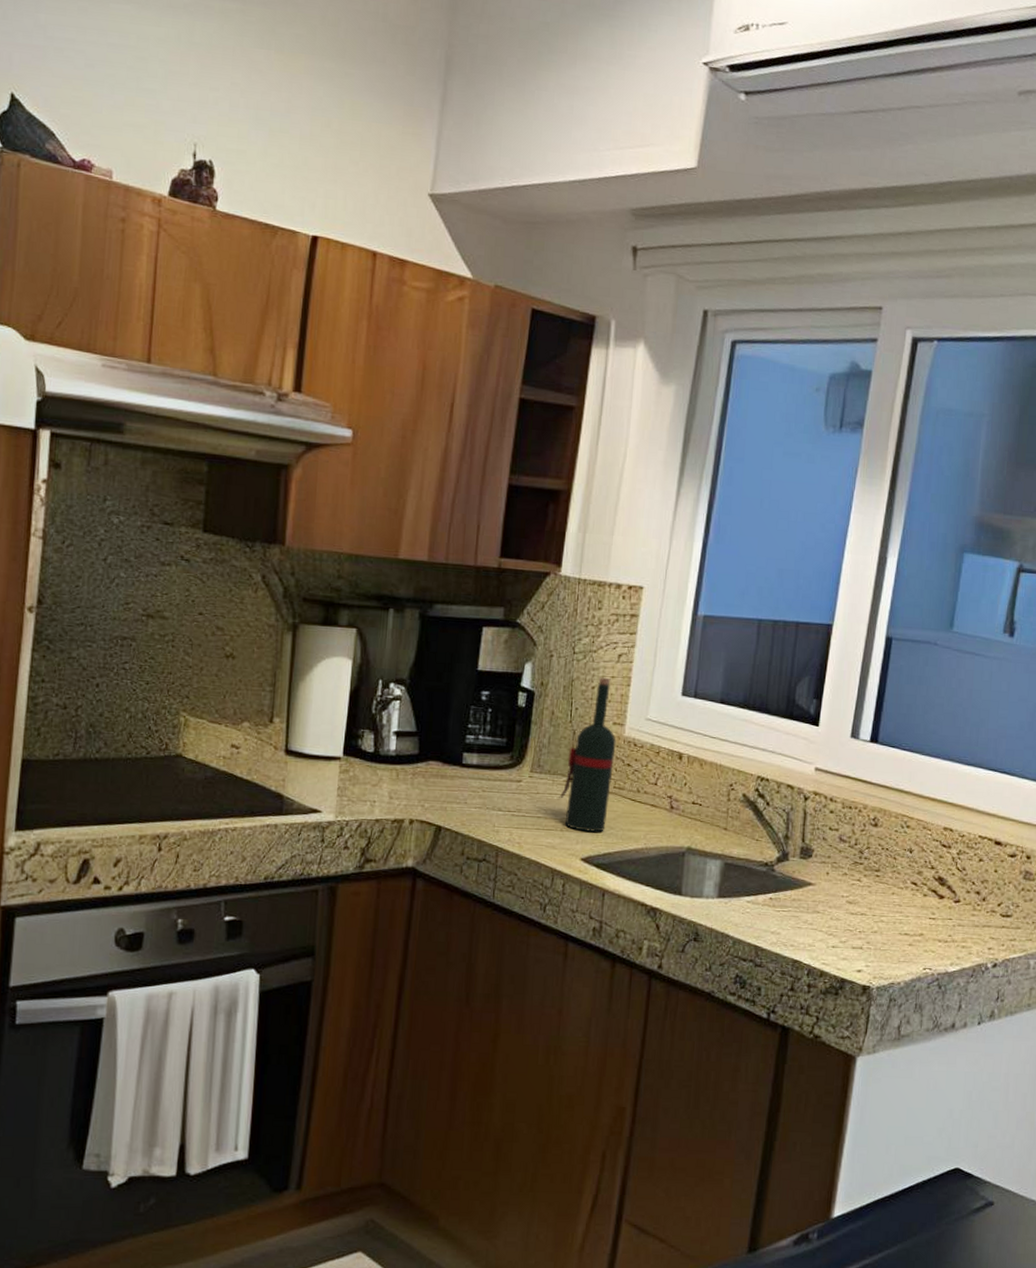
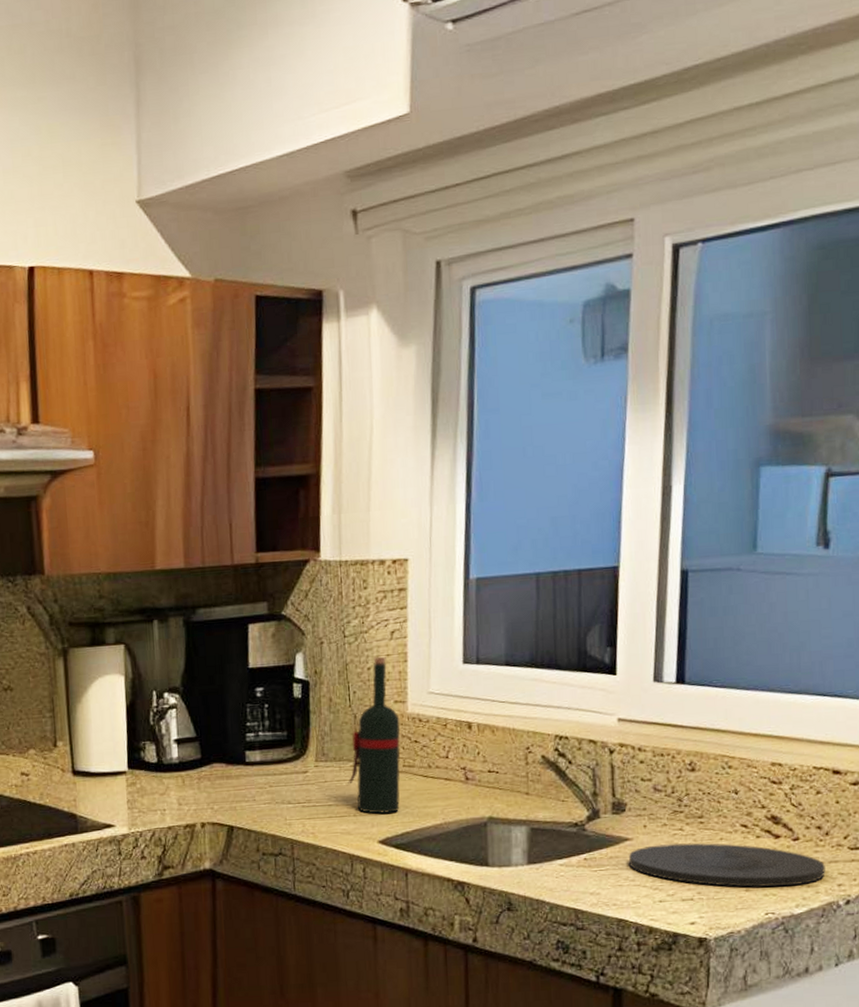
plate: none [808,892,979,945] -> present [628,842,825,887]

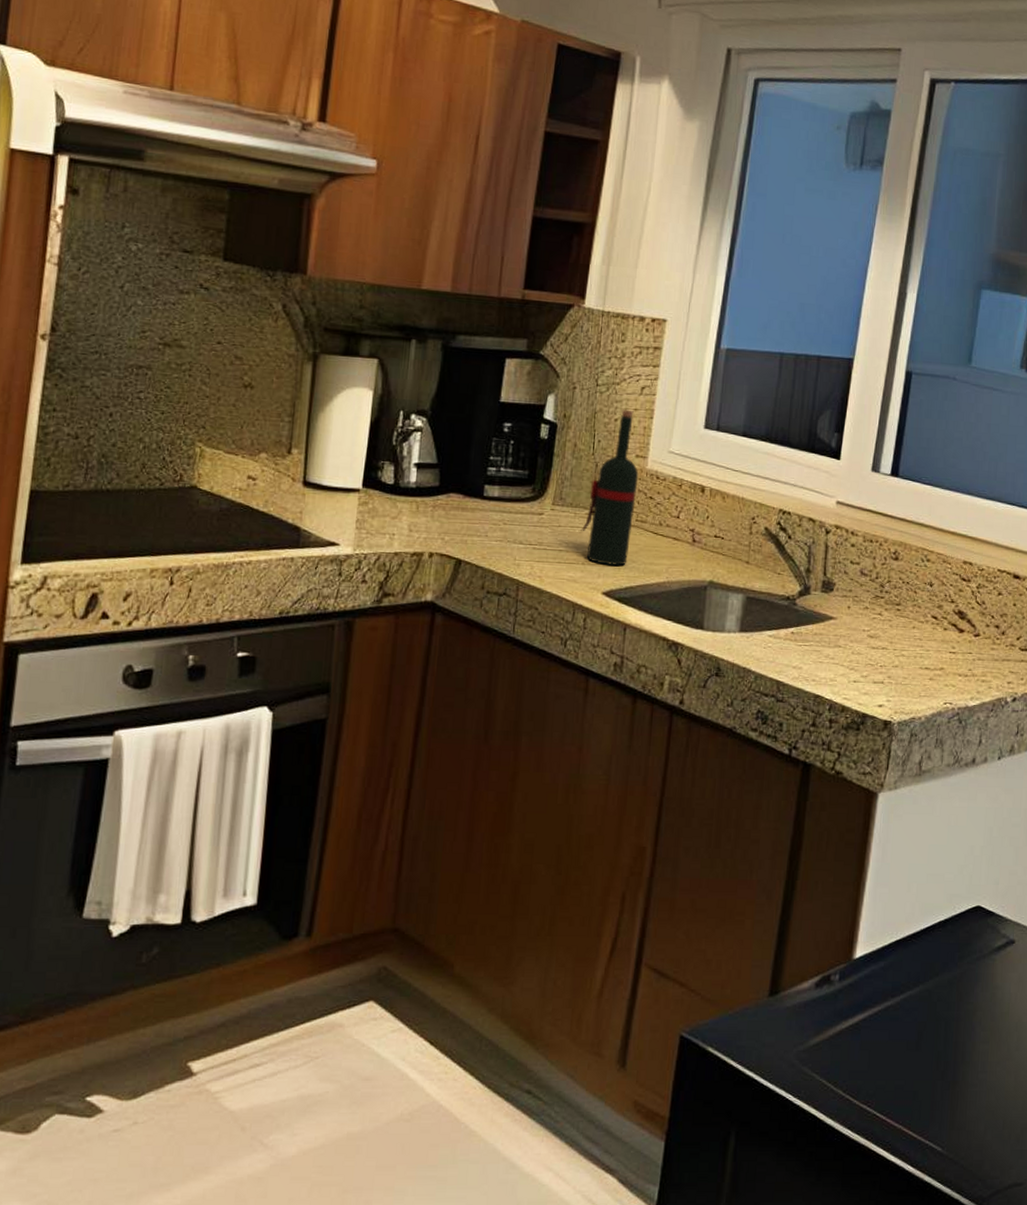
plate: present [628,842,825,887] -> none [830,626,999,679]

